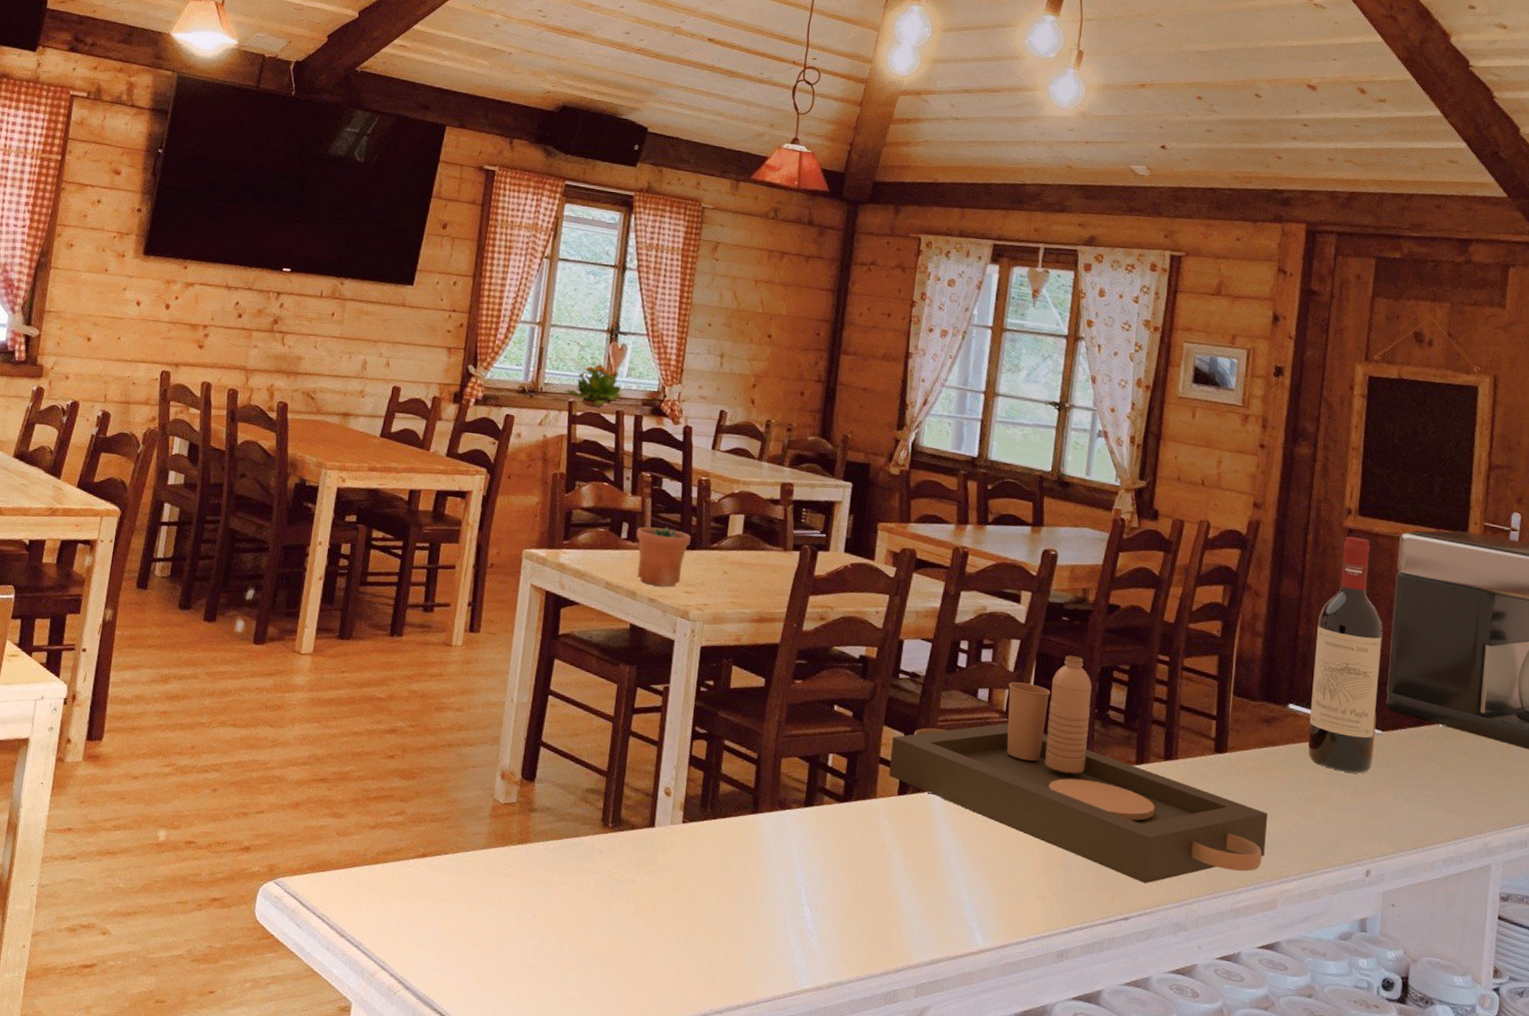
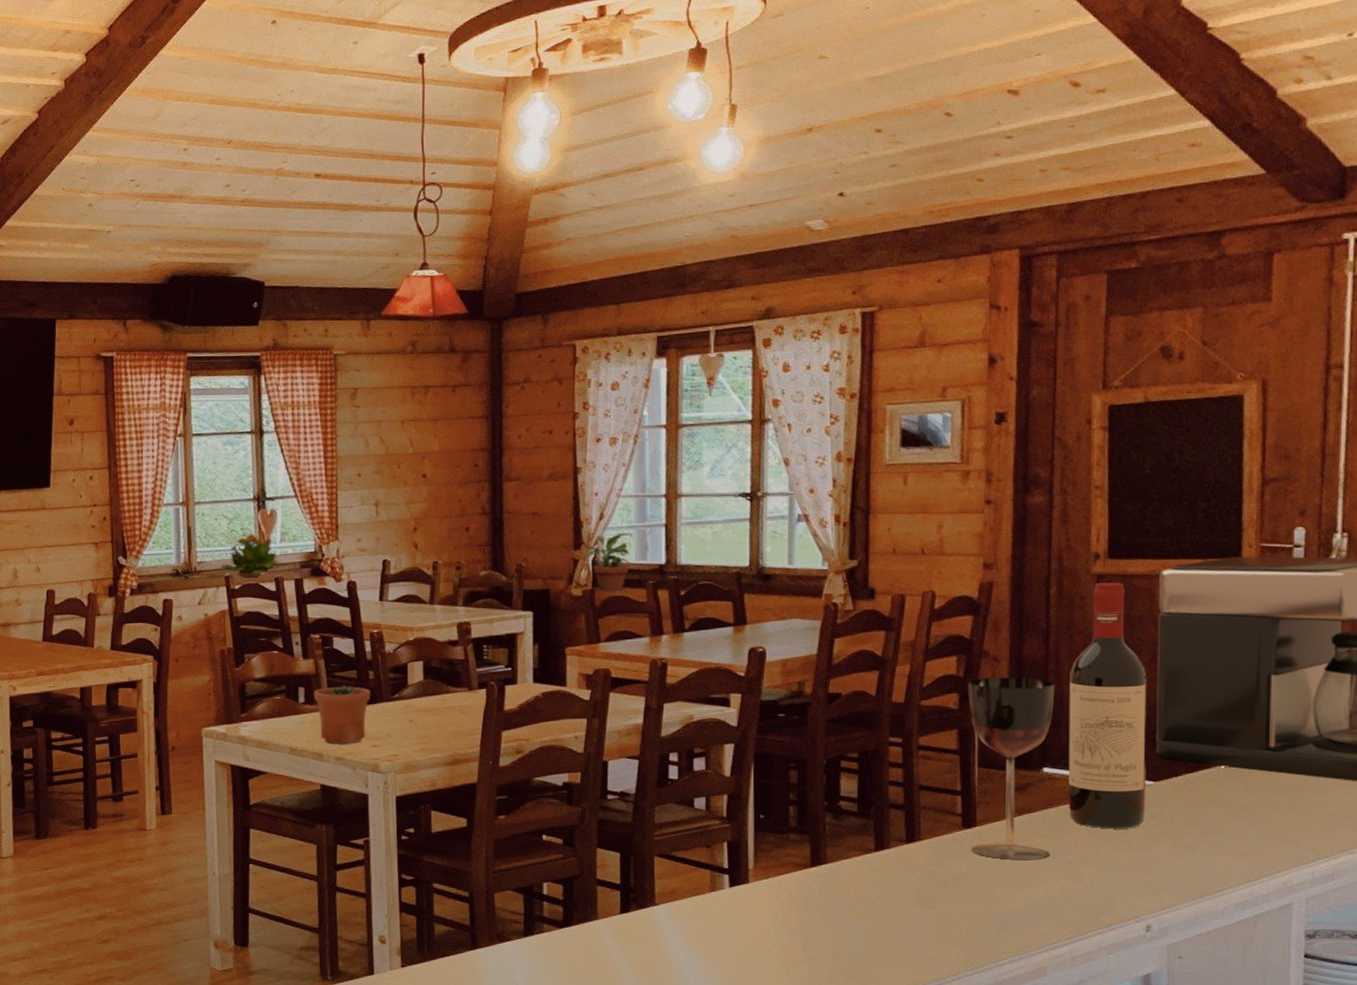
serving tray: present [888,655,1268,884] -> none [607,752,1029,969]
potted plant: none [906,420,949,477] -> present [584,532,631,592]
wineglass: none [1221,609,1305,793] -> present [968,677,1055,861]

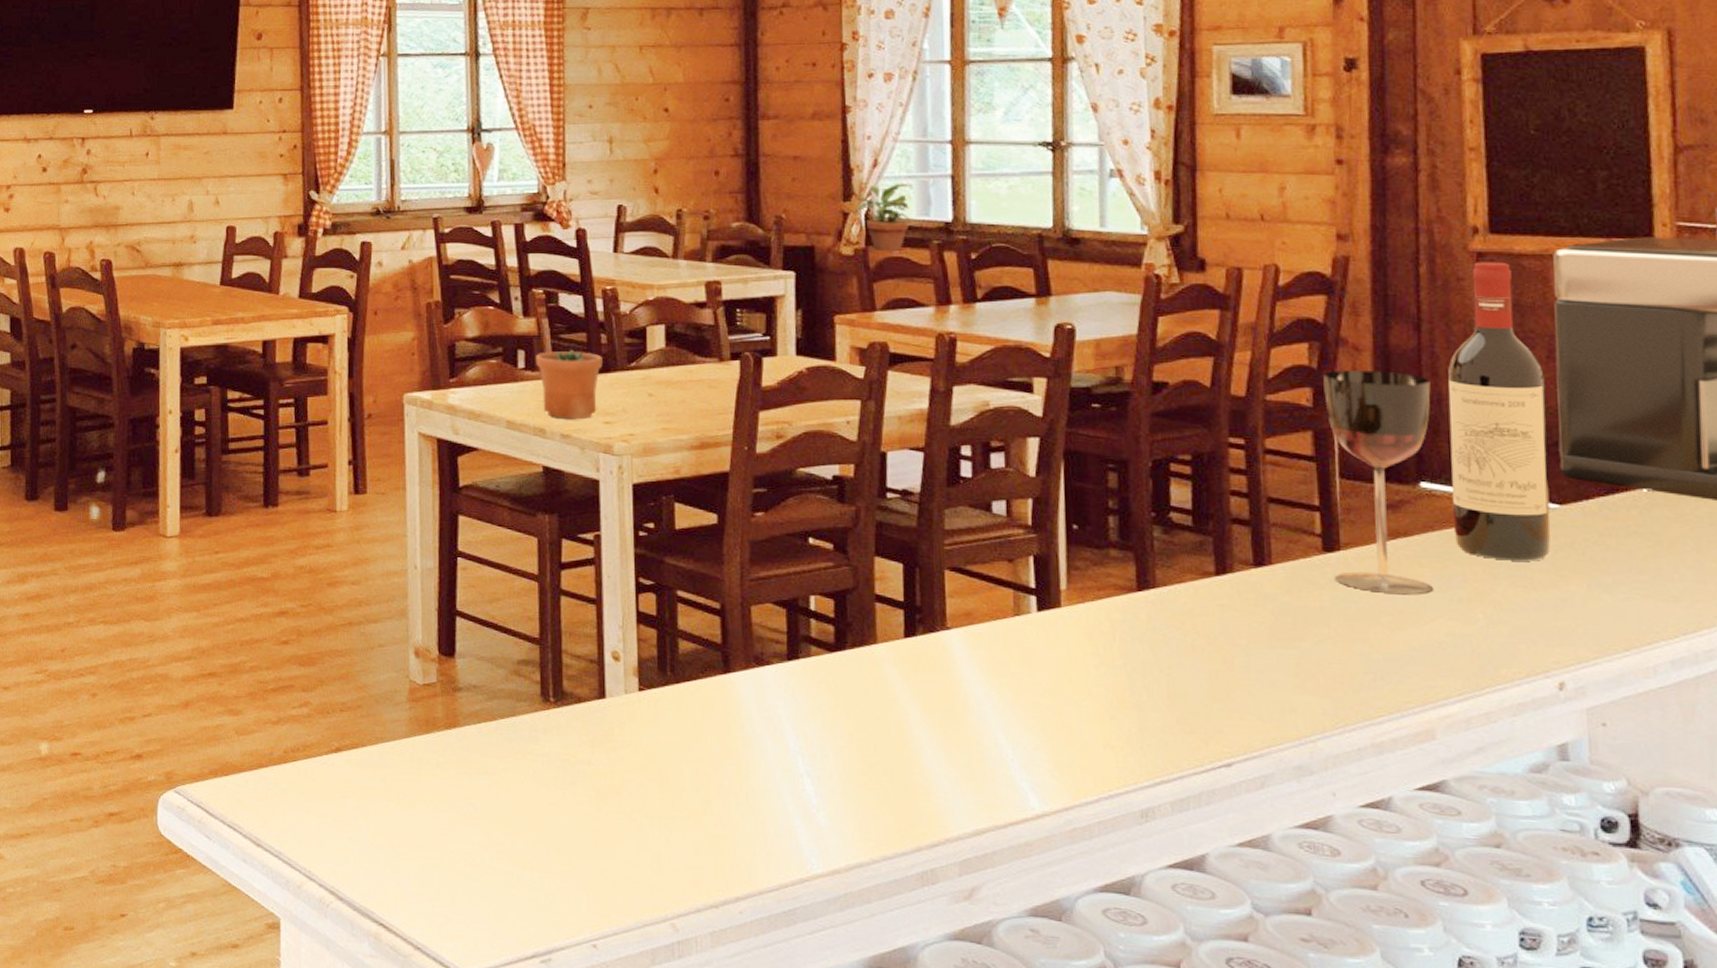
potted flower: present [219,534,279,578] -> none [426,170,496,220]

